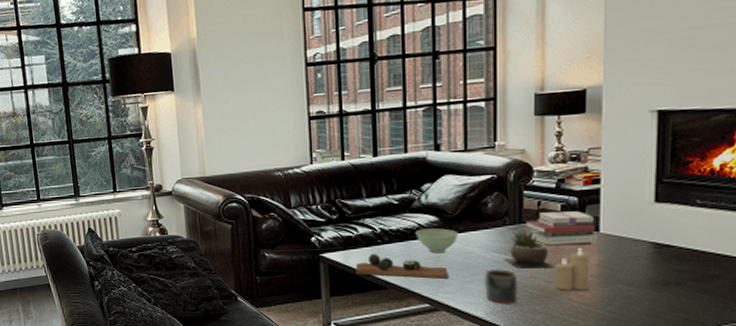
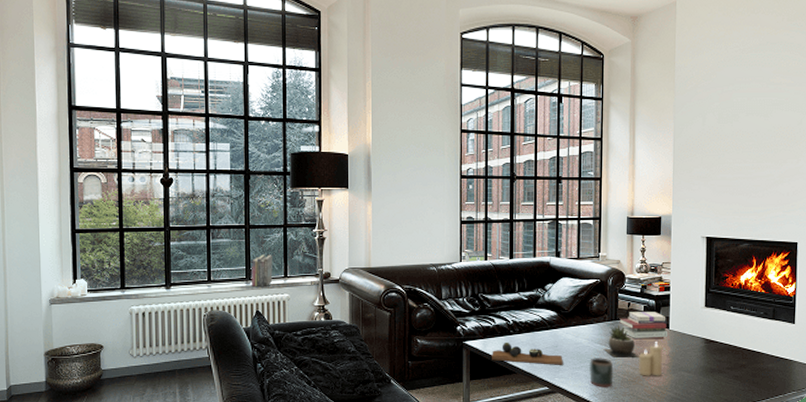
books: none [78,169,102,204] -> present [251,254,273,287]
bowl: present [415,228,459,254] -> none [539,322,572,344]

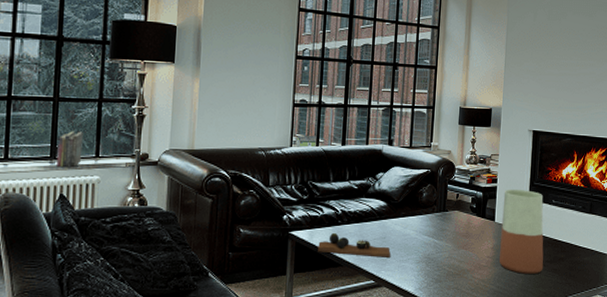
mug: present [589,358,614,387] -> none [416,250,440,281]
succulent plant: present [603,325,639,359] -> none [430,217,465,251]
books: present [619,312,668,339] -> none [447,203,494,232]
candle: present [639,342,662,376] -> none [464,234,487,269]
vase: none [676,296,724,382] -> present [499,189,544,275]

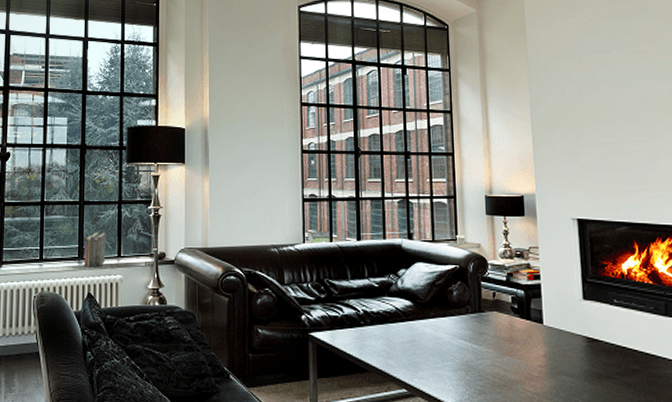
decorative tray: present [318,232,391,257] -> none [341,334,422,364]
vase: present [499,189,544,275] -> none [550,286,614,389]

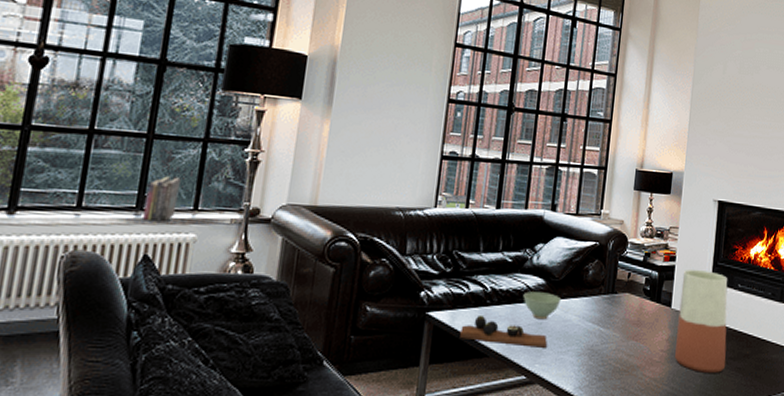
decorative tray: none [341,334,422,364] -> present [460,314,547,348]
bowl: none [393,313,430,338] -> present [523,291,562,320]
vase: none [550,286,614,389] -> present [675,269,728,374]

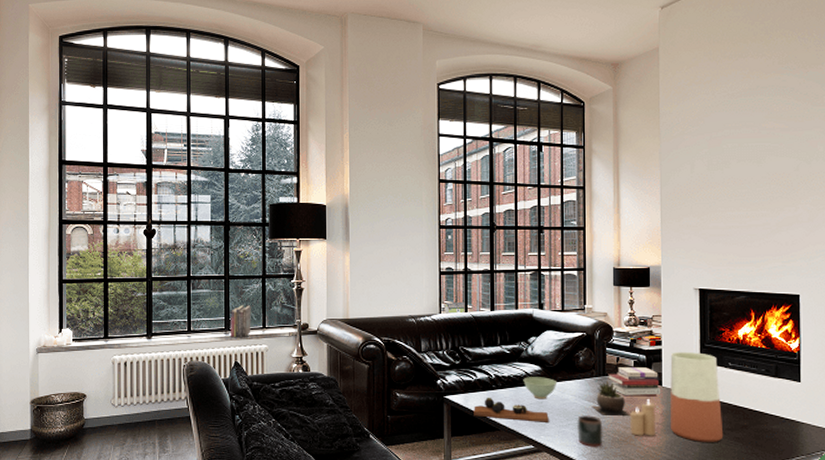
mug: none [576,340,605,378] -> present [577,415,603,447]
succulent plant: none [595,300,635,343] -> present [591,381,630,417]
books: none [616,284,670,320] -> present [608,367,661,397]
candle: none [633,322,662,366] -> present [630,399,655,436]

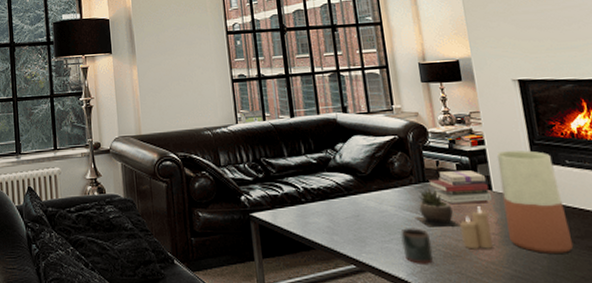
books: present [231,305,251,338] -> none [21,126,43,162]
decorative tray: present [474,397,549,422] -> none [283,212,369,238]
bowl: present [523,377,558,400] -> none [334,187,373,213]

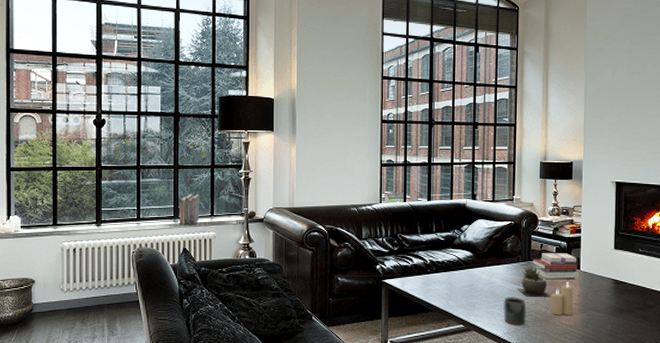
books: none [21,126,43,162] -> present [179,194,200,226]
vase: present [496,150,574,255] -> none [586,238,632,321]

